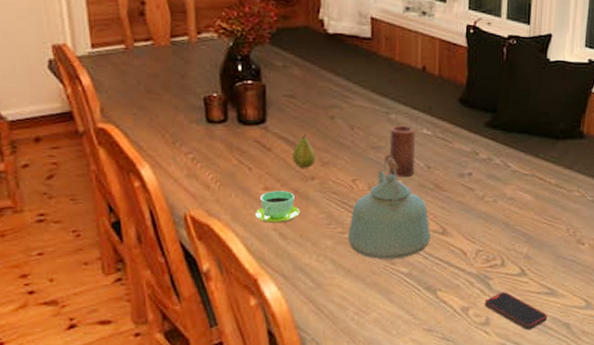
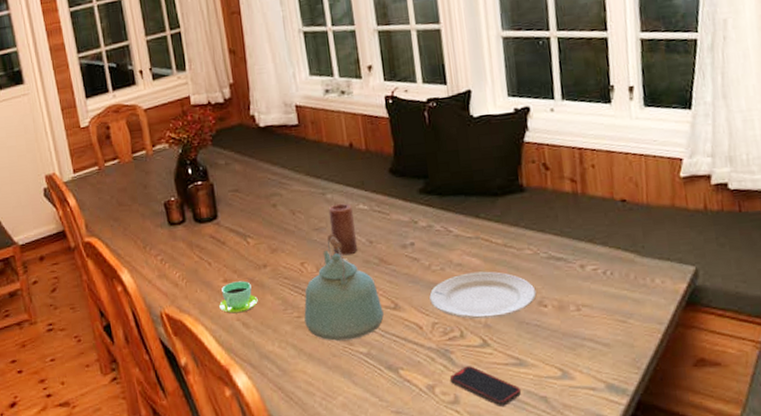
fruit: present [292,133,316,169] -> none [244,224,265,258]
plate: none [478,207,577,251] -> present [429,271,537,319]

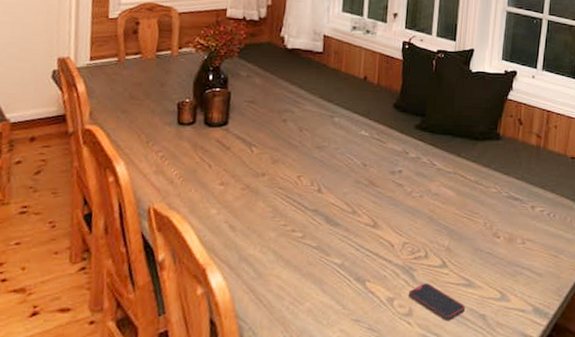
cup: present [218,281,258,314] -> none [209,185,250,216]
kettle: present [304,234,384,341] -> none [289,153,363,251]
candle: present [328,203,358,256] -> none [330,127,355,174]
plate: present [429,271,537,319] -> none [405,202,494,243]

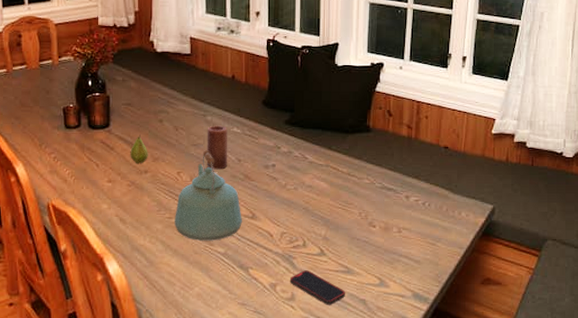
fruit: none [247,134,268,166] -> present [130,135,148,164]
kettle: none [289,153,363,251] -> present [175,150,242,241]
candle: none [330,127,355,174] -> present [206,125,228,170]

